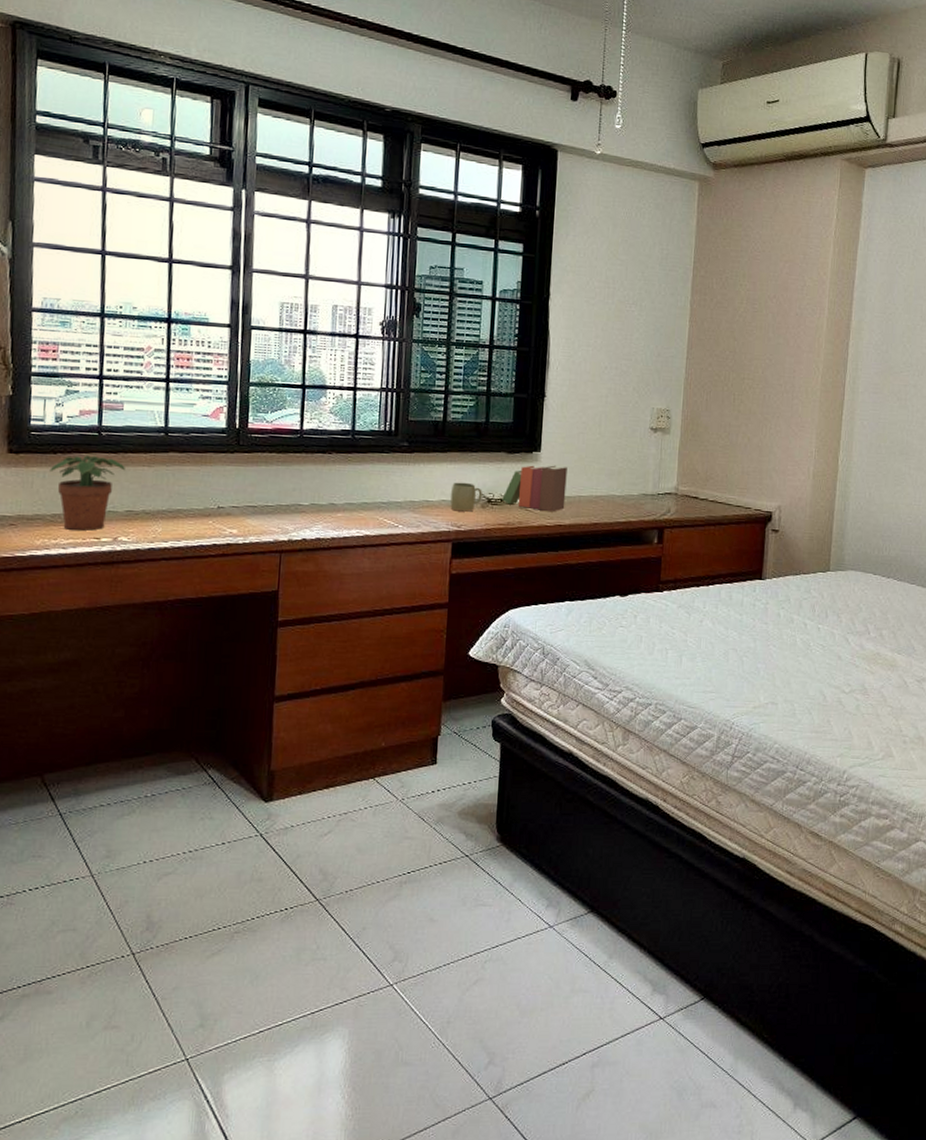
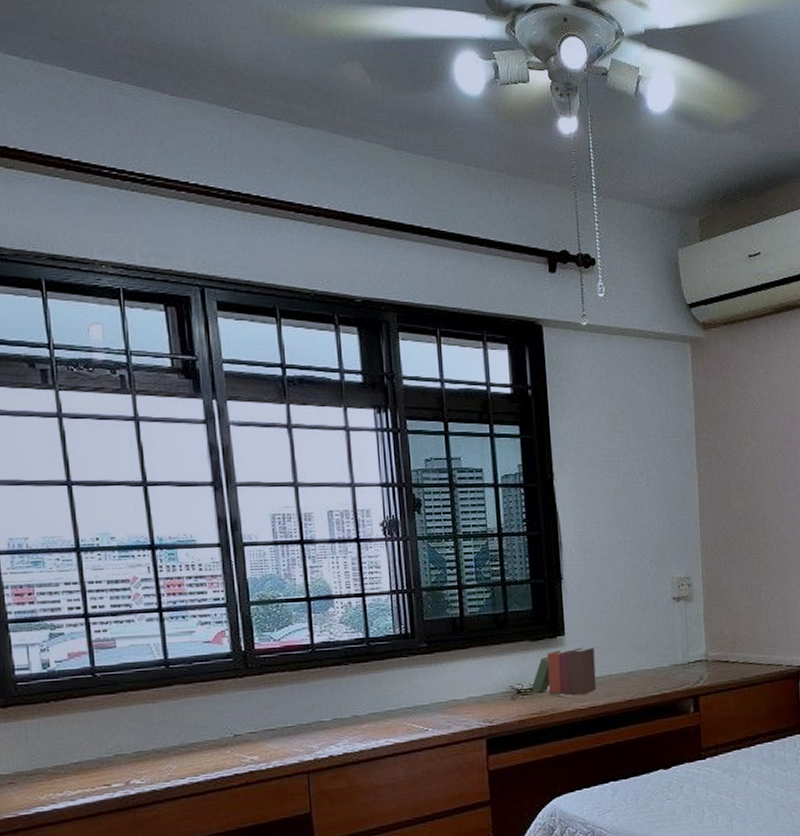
potted plant: present [49,455,125,531] -> none [44,699,127,780]
mug: present [450,482,482,512] -> none [477,676,511,707]

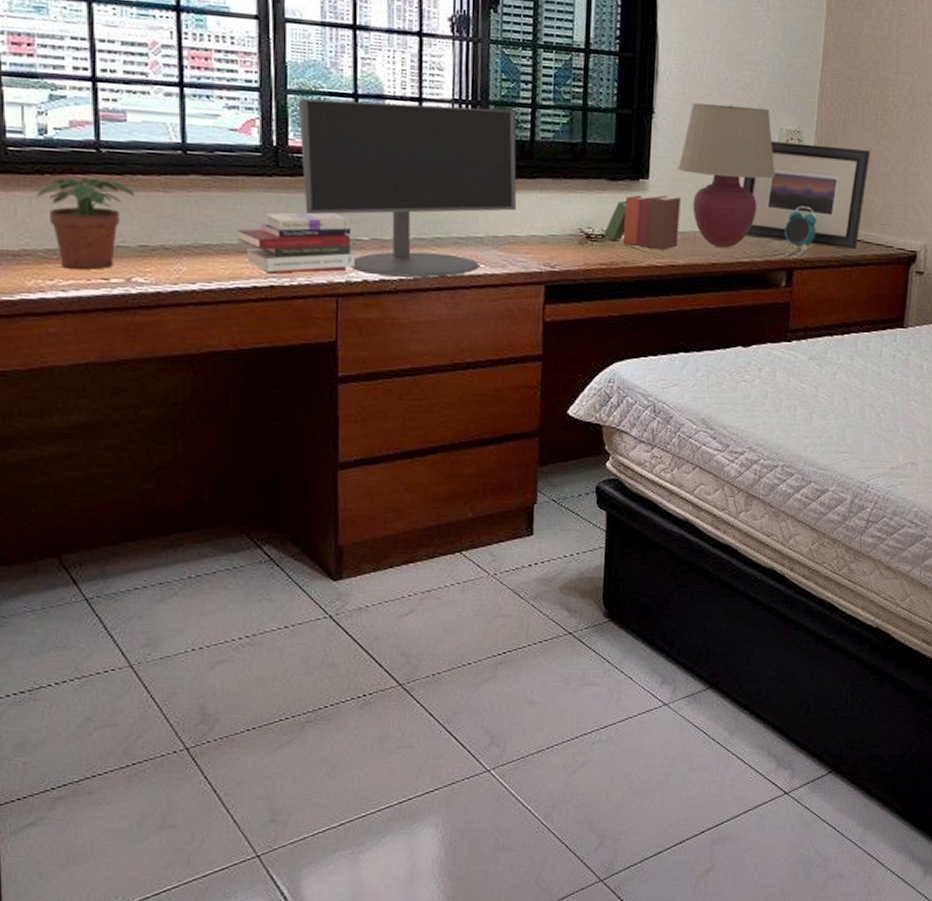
potted plant: none [44,699,127,780] -> present [36,177,134,270]
books: none [218,701,321,761] -> present [238,212,355,274]
computer monitor: none [259,593,455,750] -> present [298,98,517,278]
table lamp: none [588,562,673,686] -> present [678,103,776,248]
picture frame: none [645,586,752,673] -> present [743,141,871,250]
alarm clock: none [686,640,714,679] -> present [783,206,817,251]

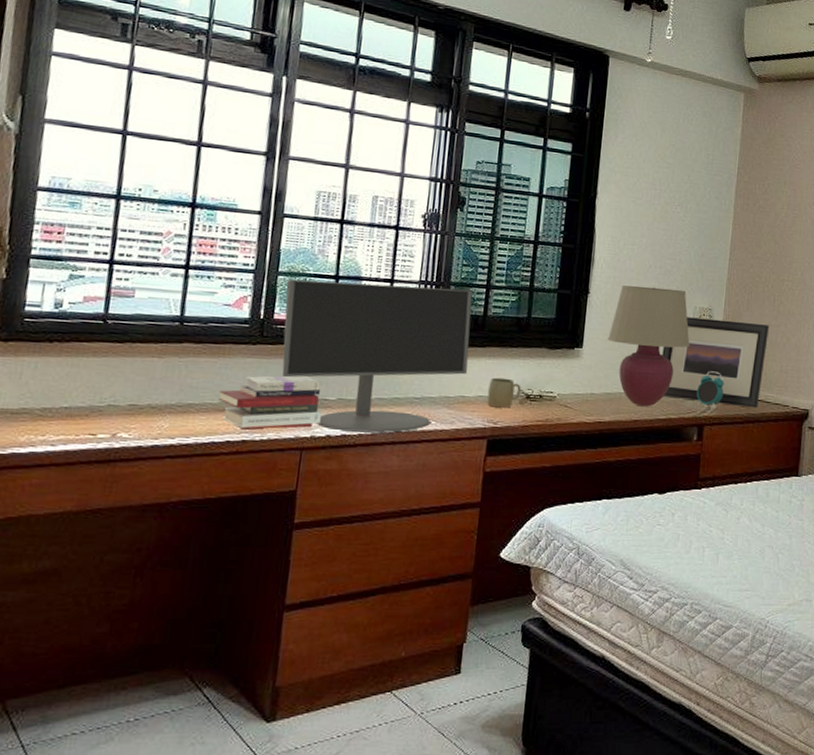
potted plant: present [36,177,134,270] -> none [42,344,132,426]
mug: none [541,214,580,249] -> present [487,377,521,408]
books: present [603,195,681,251] -> none [541,361,609,409]

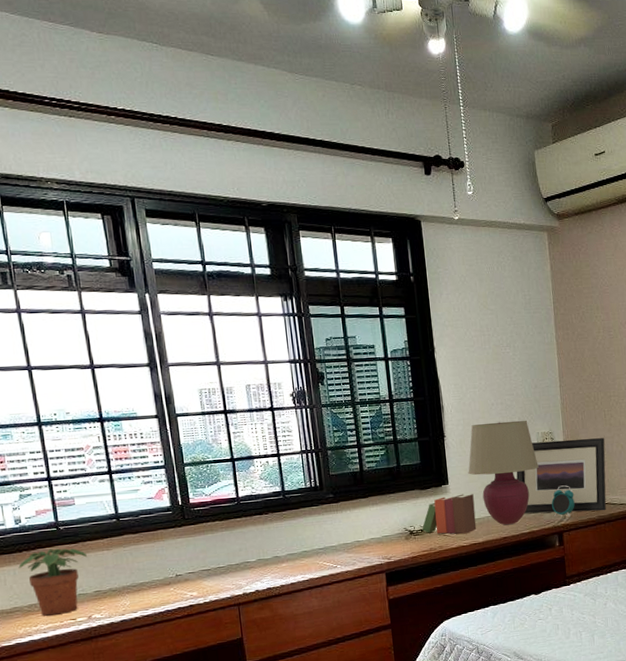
potted plant: none [42,344,132,426] -> present [18,548,87,616]
books: present [218,375,322,430] -> none [162,545,248,597]
computer monitor: present [282,279,473,433] -> none [192,451,358,585]
mug: present [487,377,521,408] -> none [377,520,405,546]
books: none [541,361,609,409] -> present [422,494,477,535]

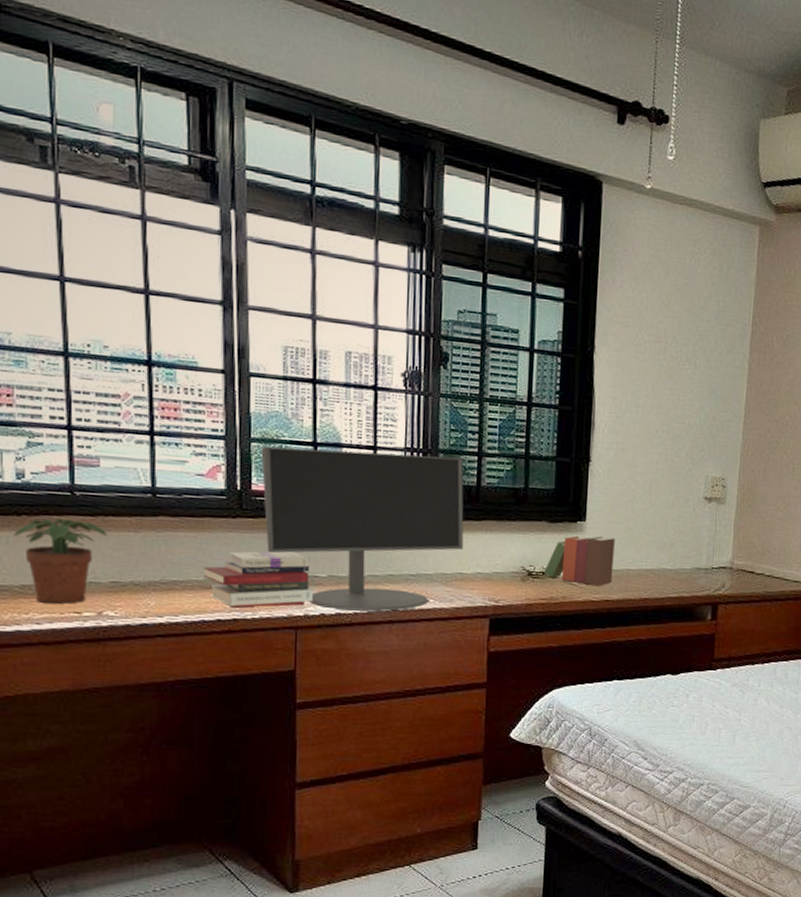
books: none [162,545,248,597] -> present [203,551,313,608]
computer monitor: none [192,451,358,585] -> present [261,446,464,612]
table lamp: present [468,420,539,526] -> none [612,452,702,585]
picture frame: present [516,438,607,514] -> none [672,487,789,586]
alarm clock: present [551,485,575,518] -> none [709,546,740,588]

